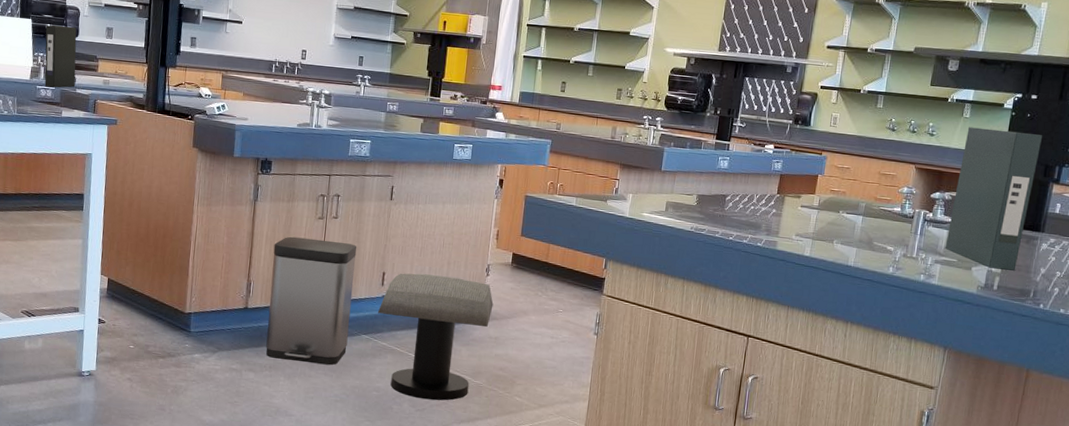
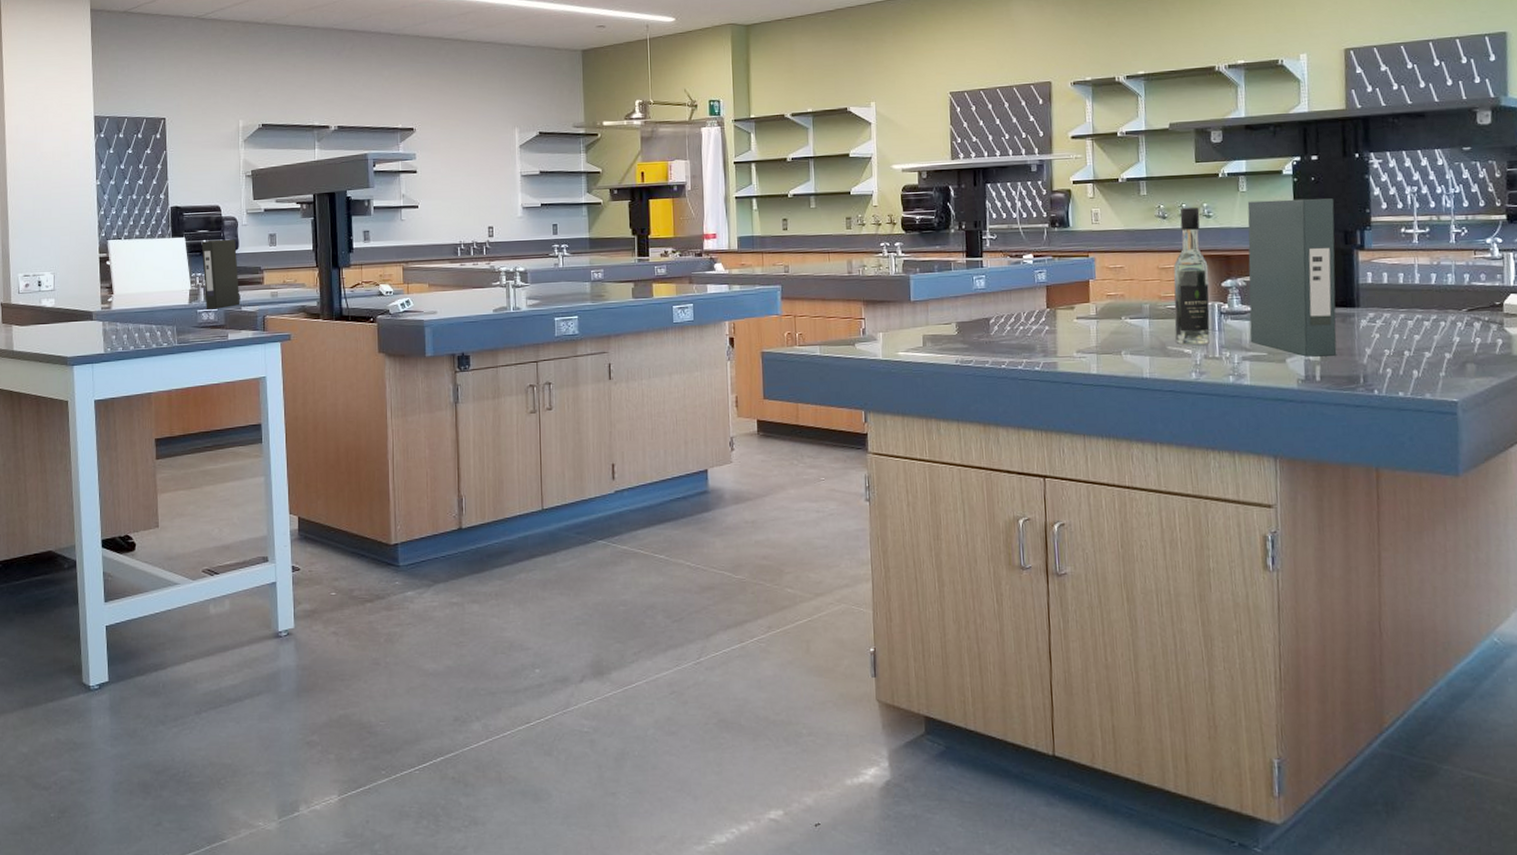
pedal bin: present [266,236,357,365] -> none [483,436,582,583]
stool: present [377,273,494,401] -> none [611,458,744,607]
bottle: none [882,124,926,245] -> present [1173,207,1210,346]

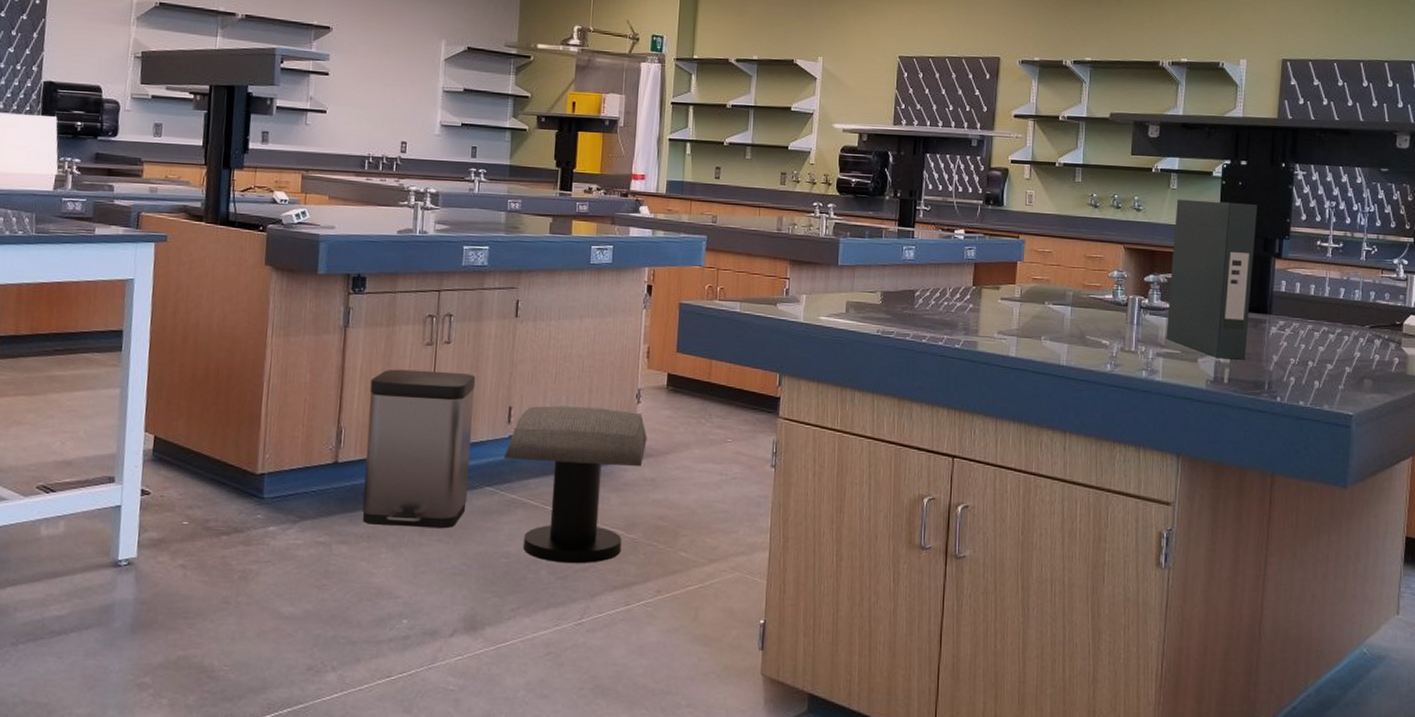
binder: present [201,239,240,310] -> none [72,123,116,200]
pedal bin: none [483,436,582,583] -> present [362,369,476,529]
stool: none [611,458,744,607] -> present [503,405,647,564]
bottle: present [1173,207,1210,346] -> none [1095,199,1133,338]

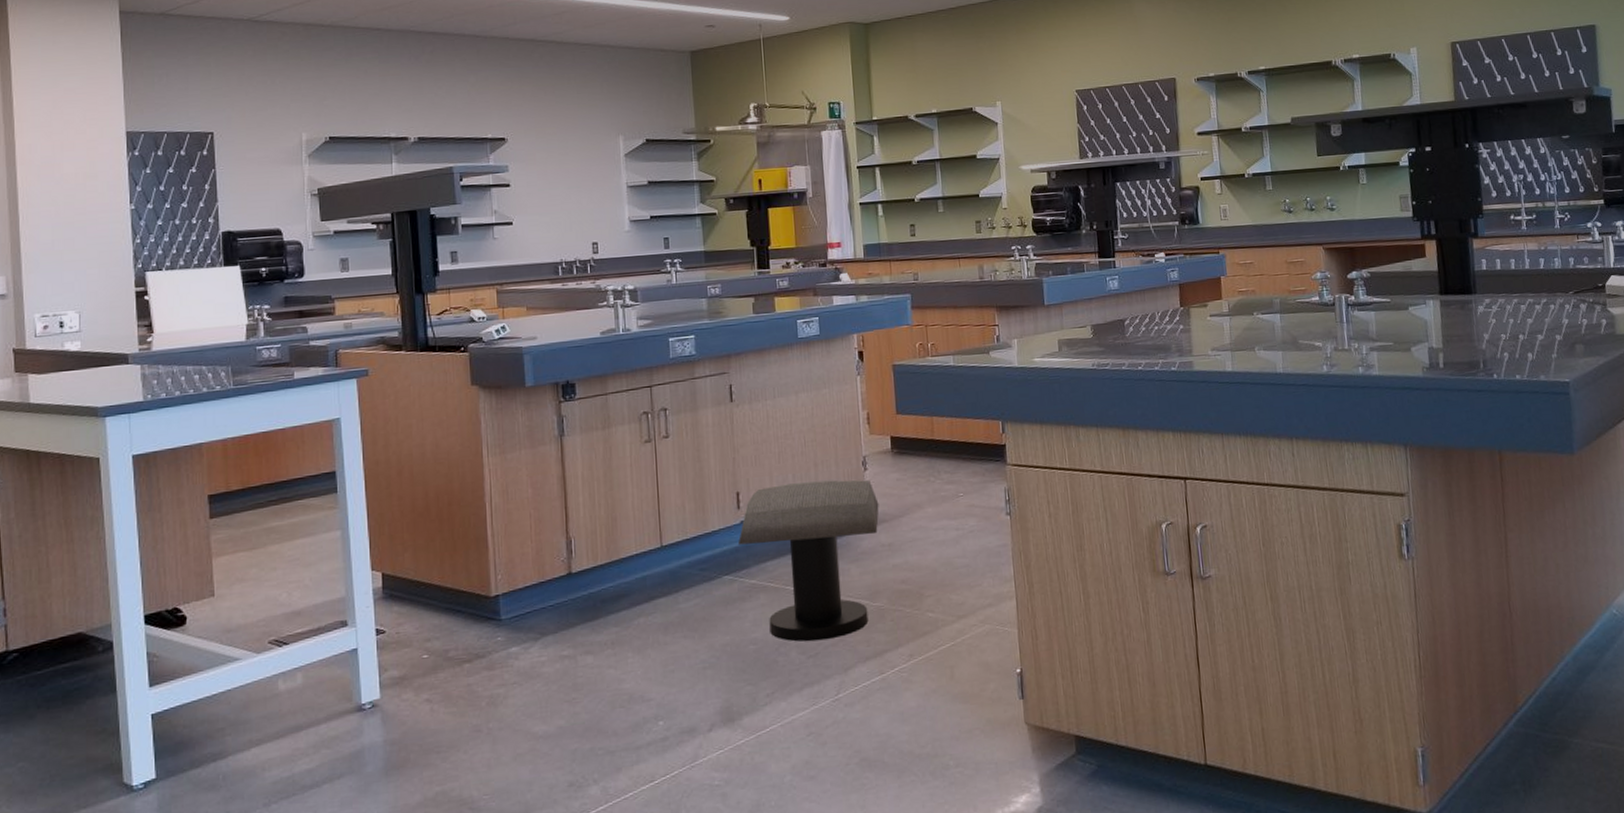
pedal bin: present [362,369,476,529] -> none [593,465,707,631]
binder: present [1166,199,1258,360] -> none [1368,188,1458,345]

